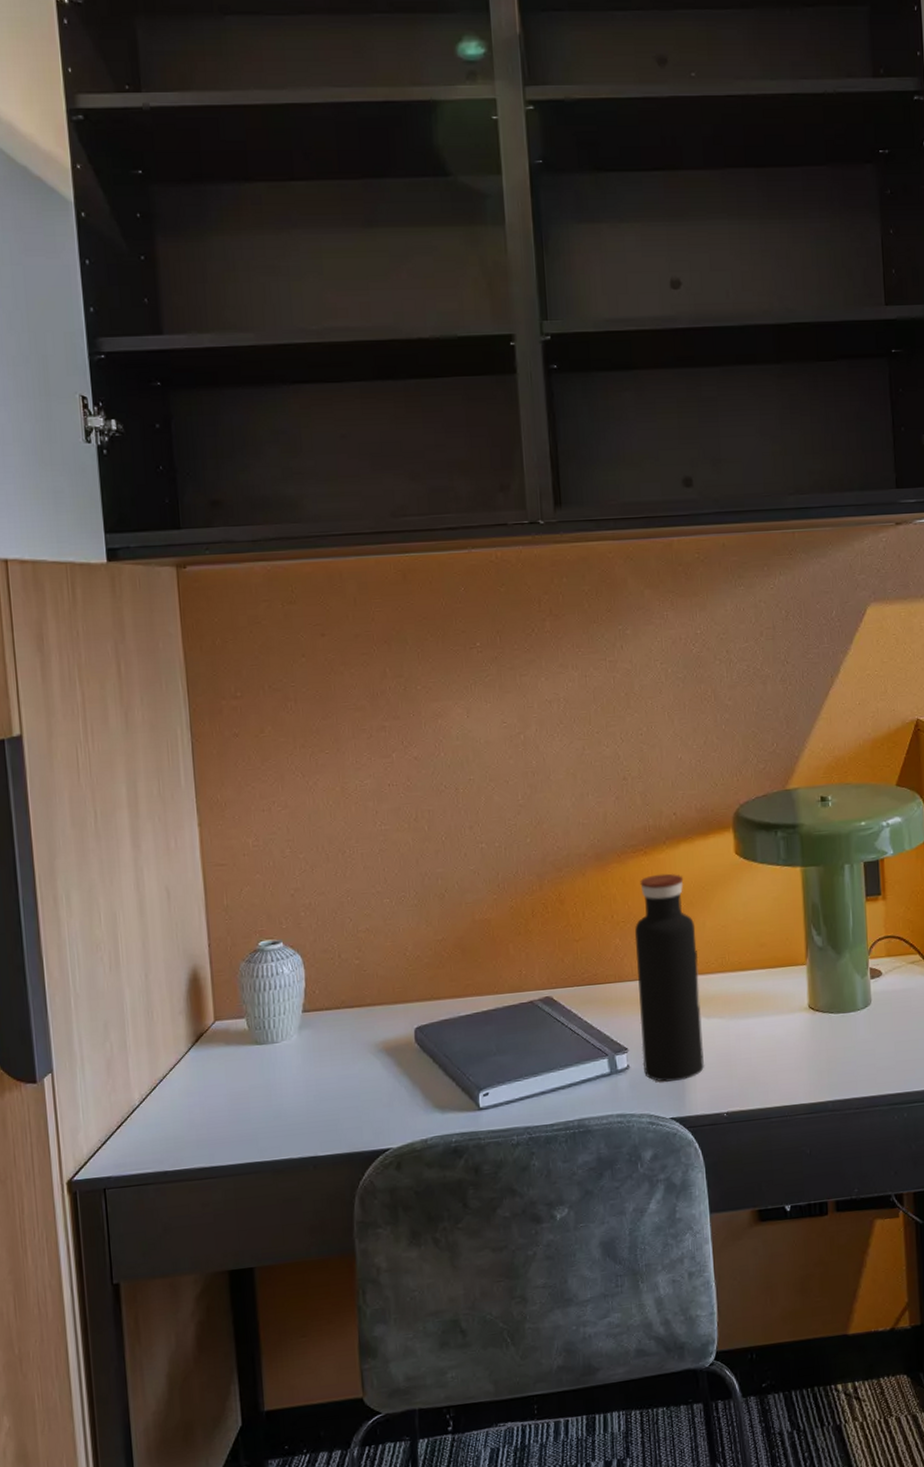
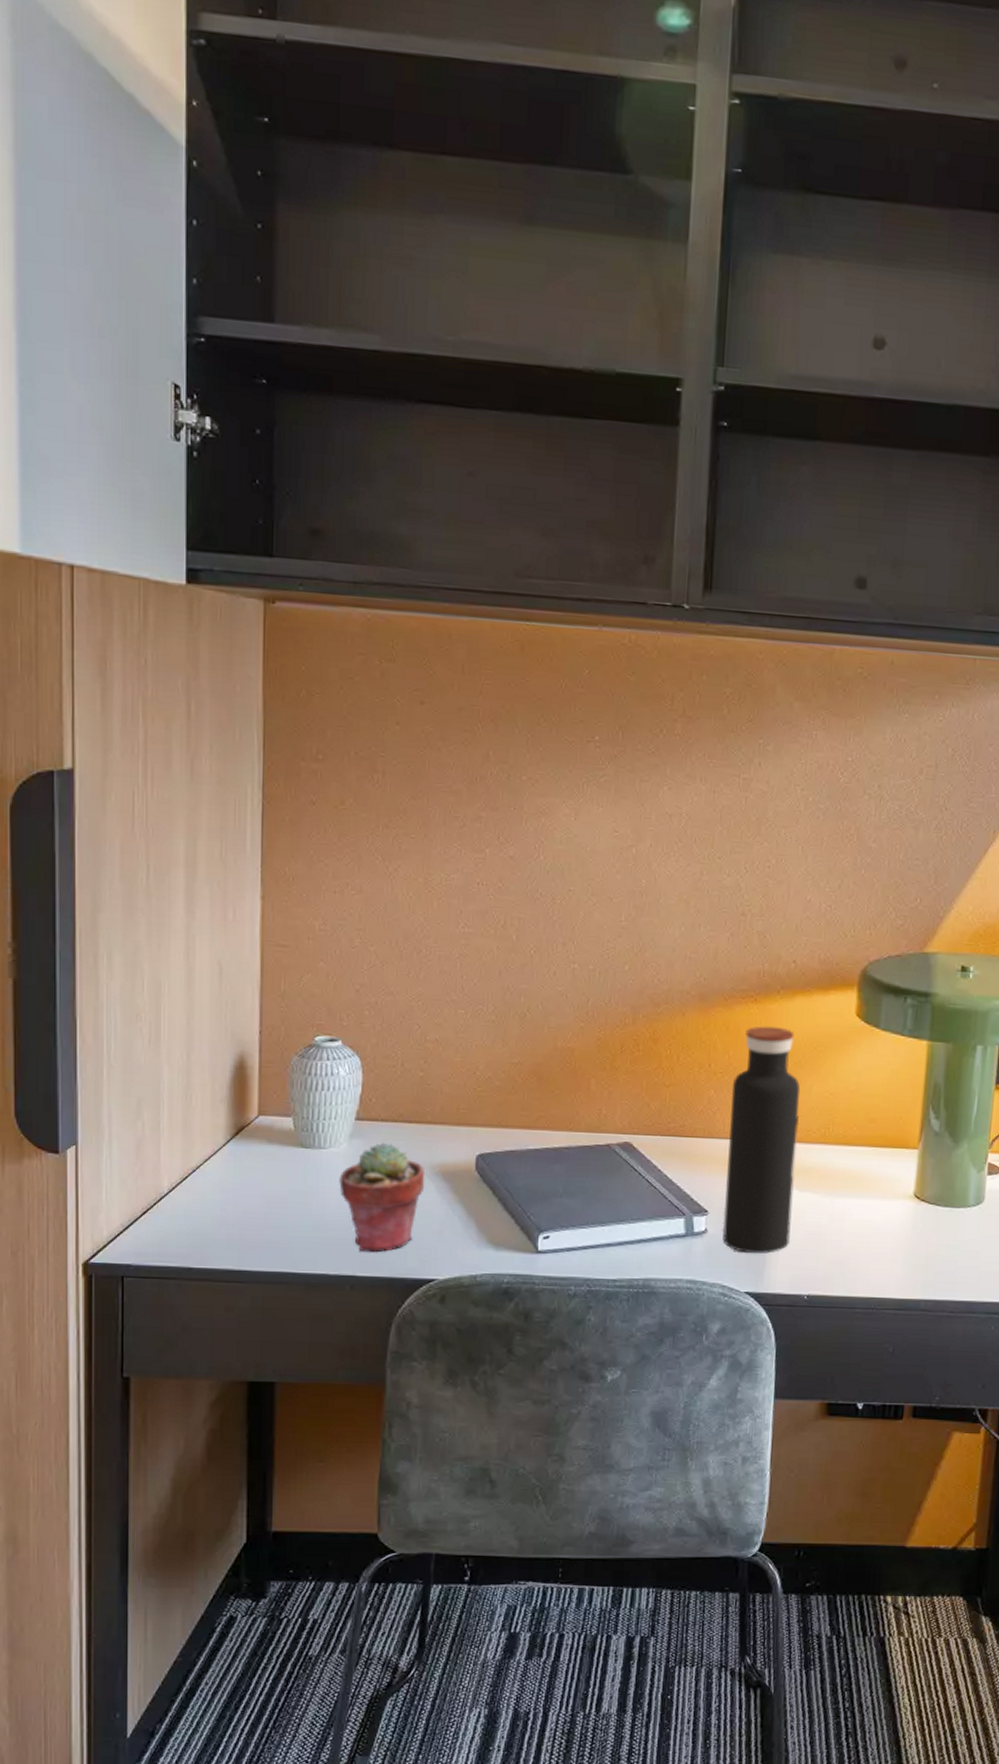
potted succulent: none [293,1029,372,1133] -> present [339,1142,425,1253]

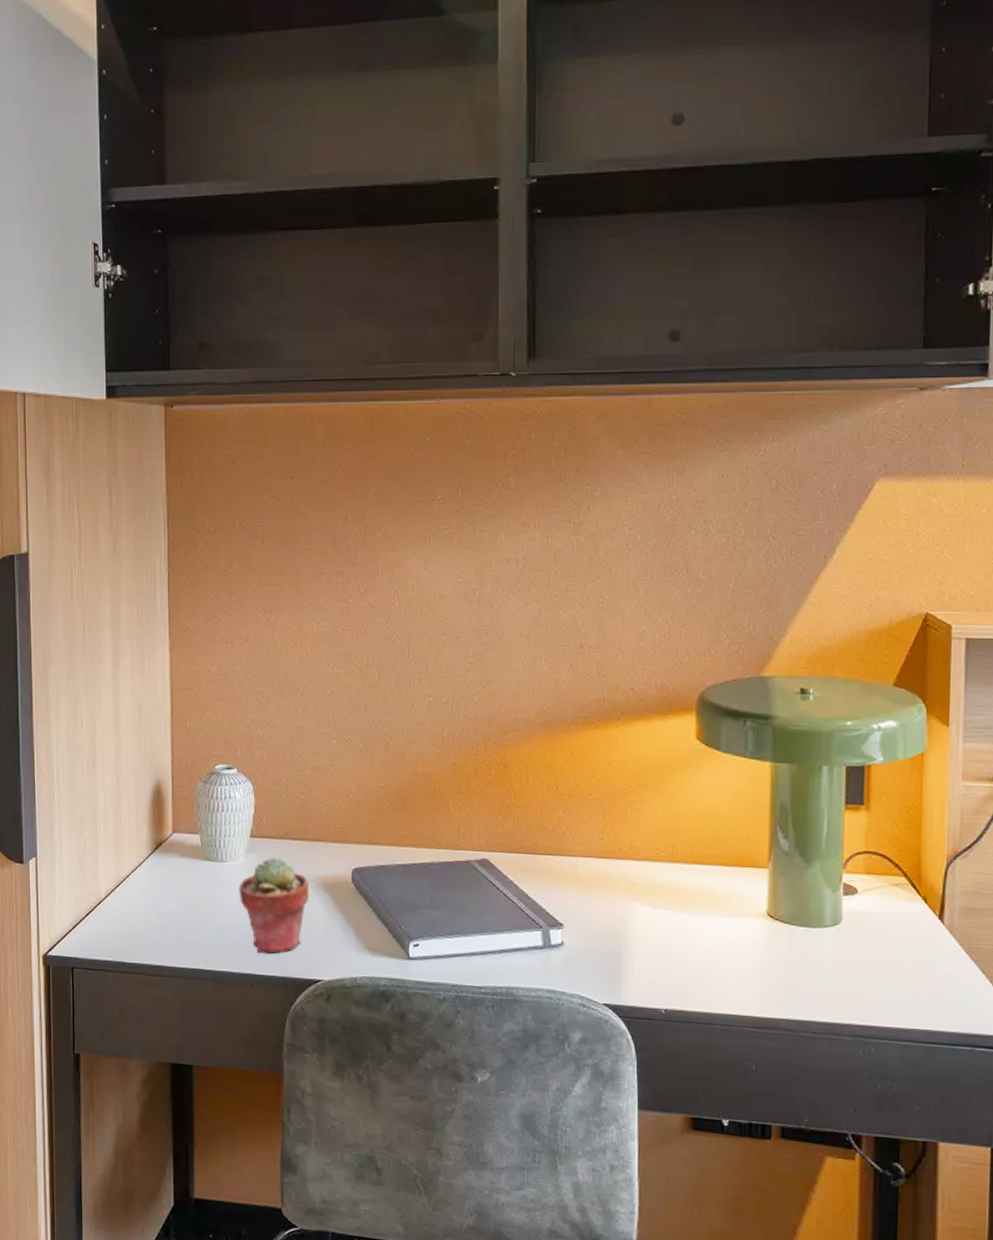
water bottle: present [722,1026,801,1254] -> none [578,750,647,967]

